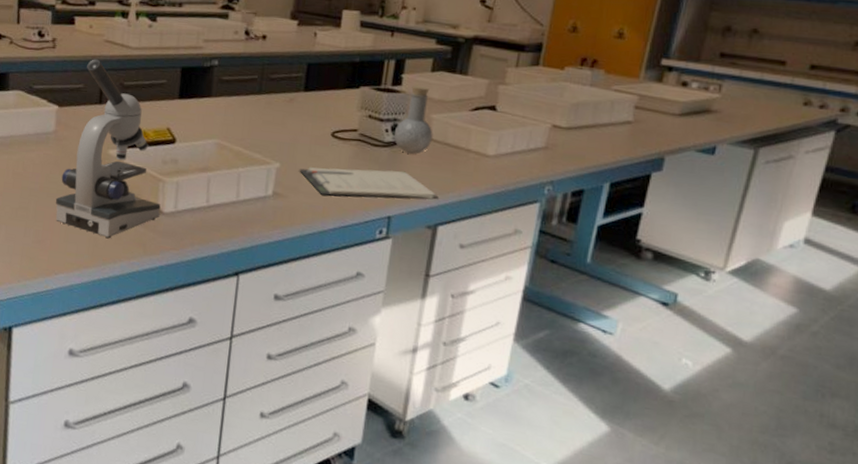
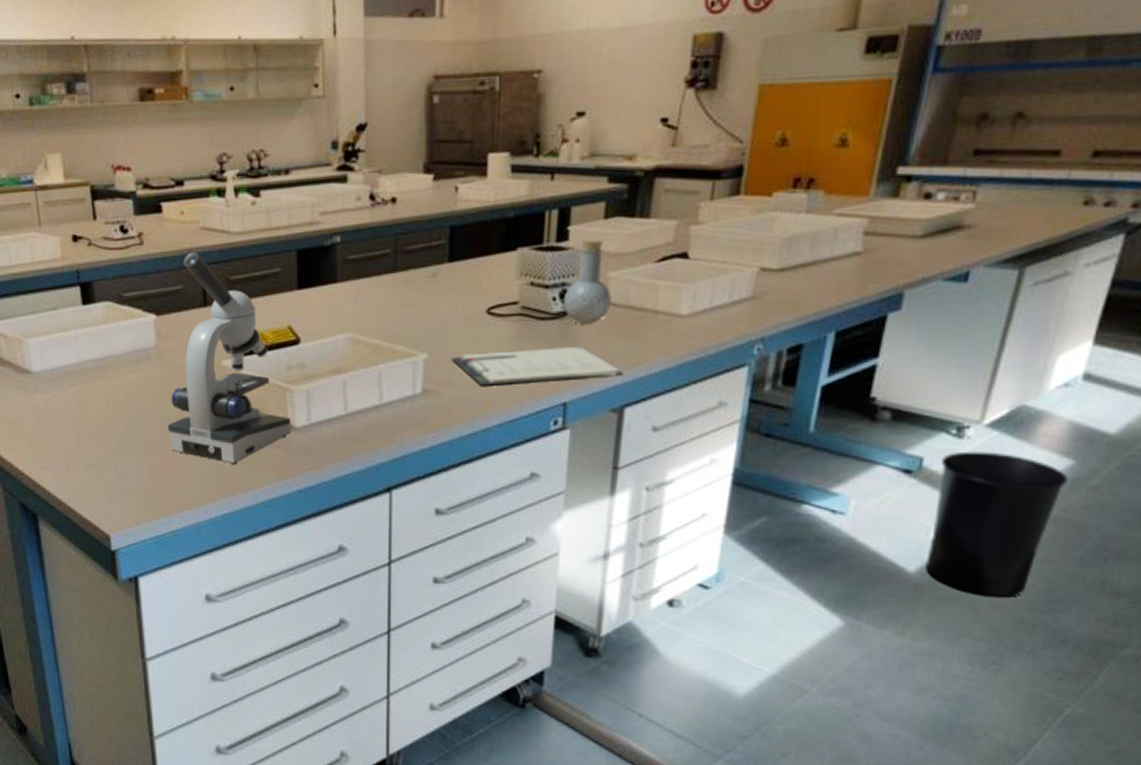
waste bin: none [678,292,792,420] -> present [925,451,1068,597]

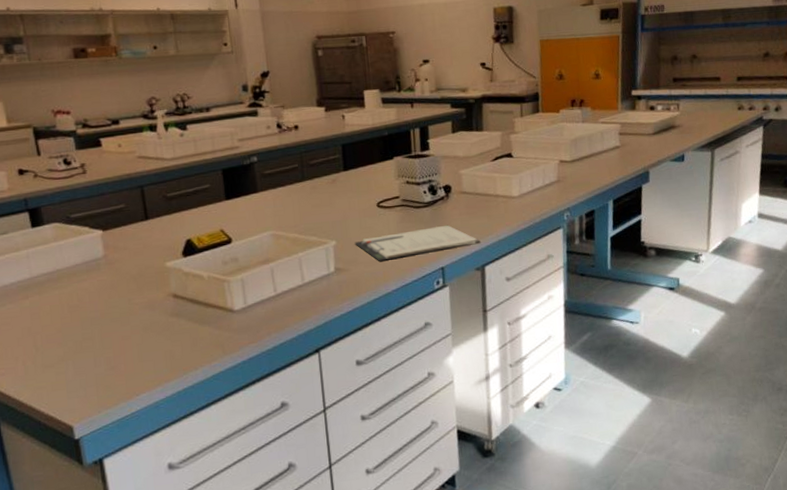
microscope: present [167,252,291,465] -> none [120,176,231,349]
flask: present [563,239,612,324] -> none [431,147,465,209]
waste bin: present [925,451,1068,597] -> none [689,269,762,366]

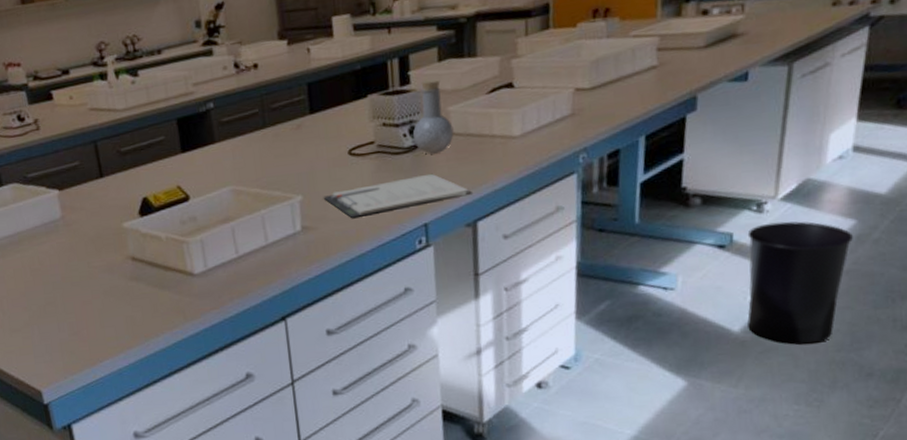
flask: none [431,147,465,209] -> present [412,79,454,155]
waste bin: none [689,269,762,366] -> present [747,221,853,344]

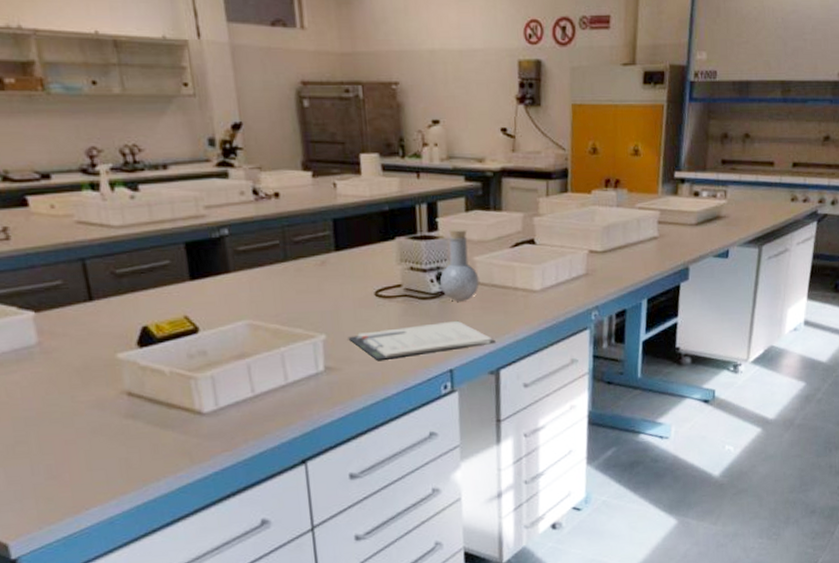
waste bin: present [747,221,853,344] -> none [725,381,803,487]

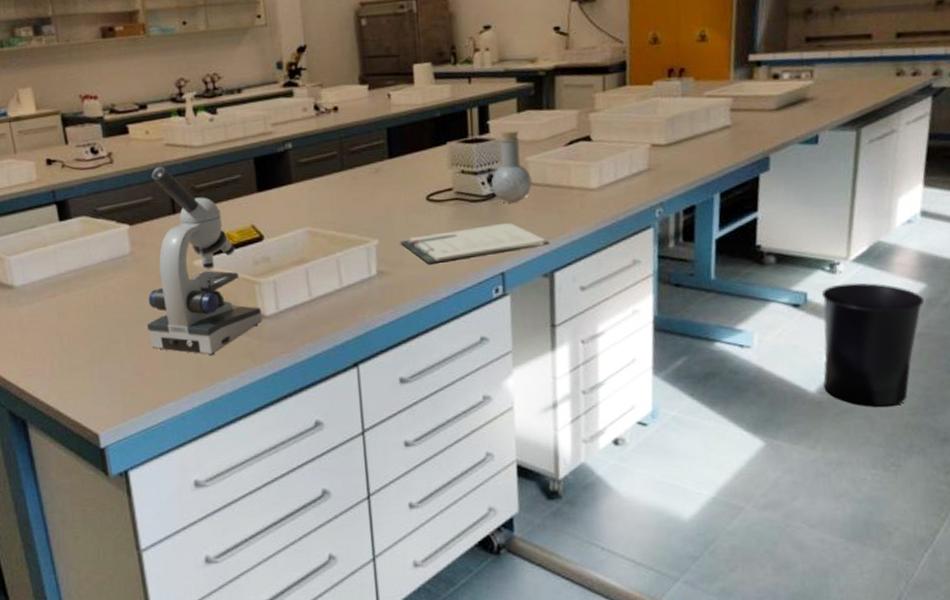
microscope: none [60,246,200,456] -> present [146,166,262,356]
waste bin: none [725,381,803,487] -> present [821,282,924,407]

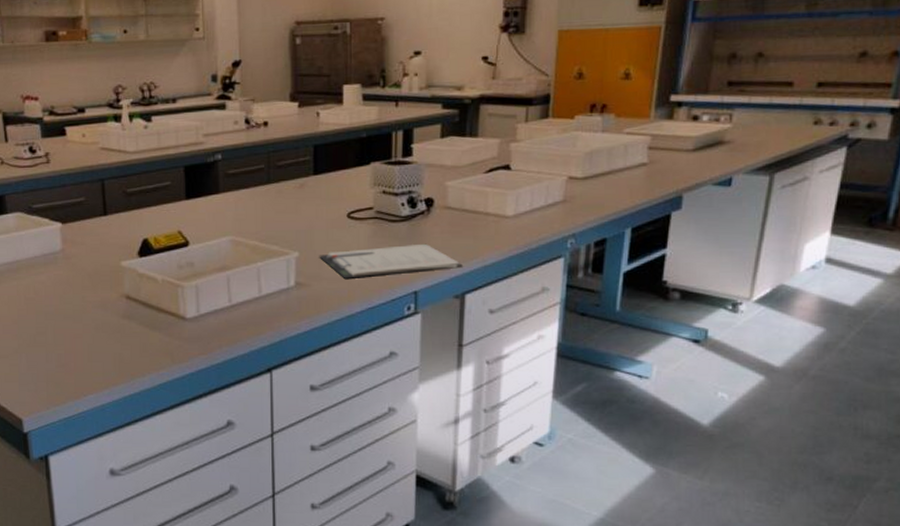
microscope: present [146,166,262,356] -> none [73,169,183,353]
flask: present [491,129,532,203] -> none [410,154,450,225]
waste bin: present [821,282,924,407] -> none [716,323,821,443]

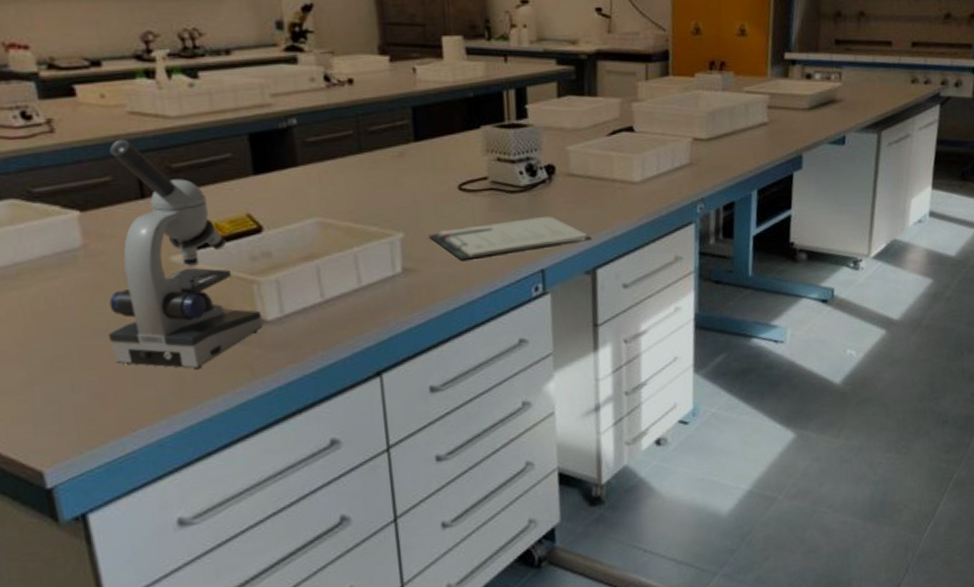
microscope: none [73,169,183,353] -> present [107,139,263,370]

